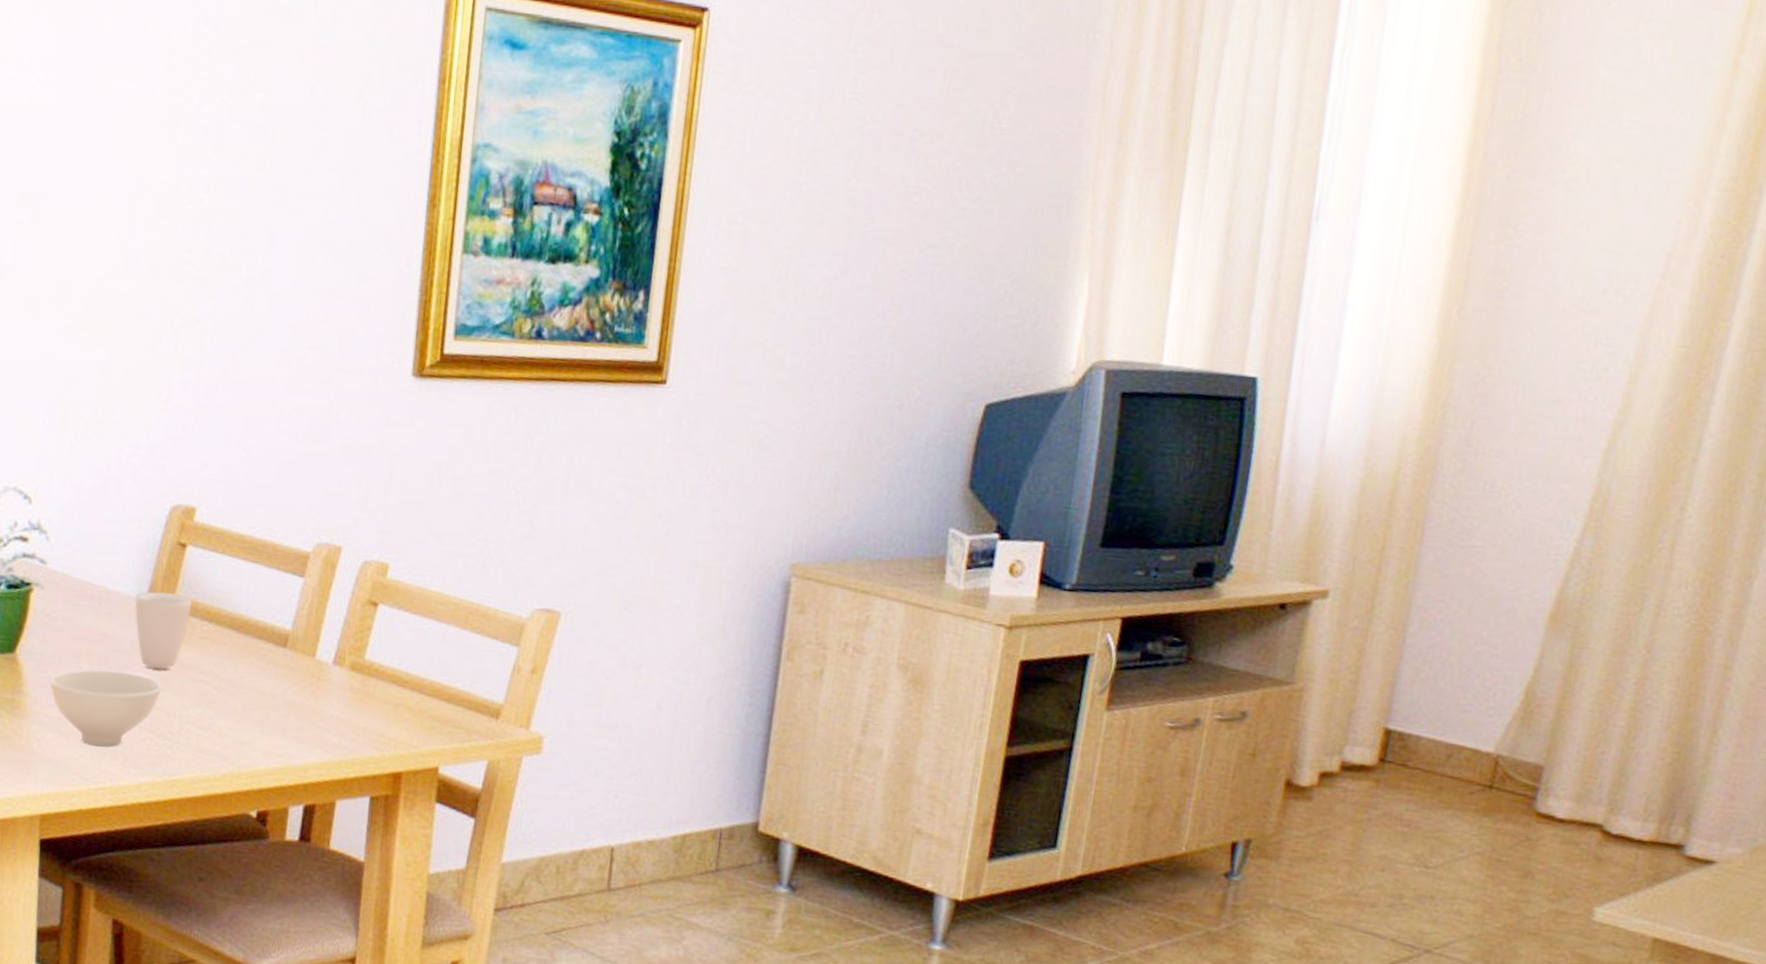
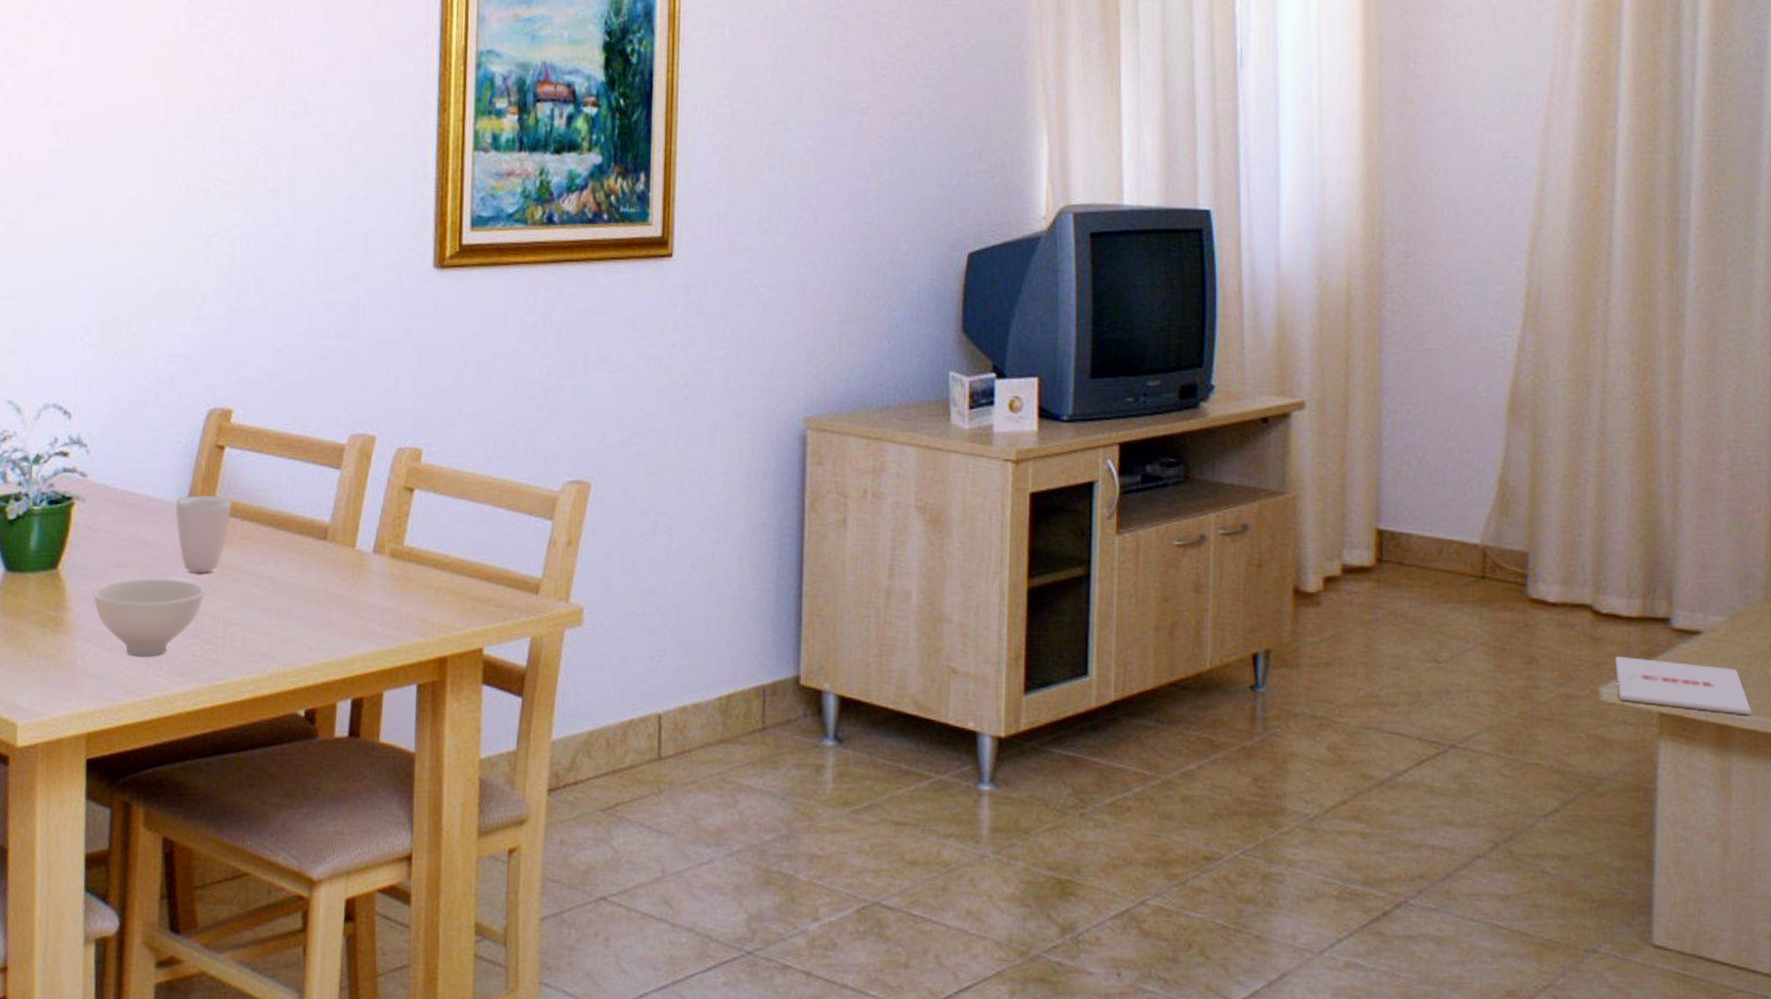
magazine: none [1613,878,1754,949] -> present [1614,656,1752,716]

